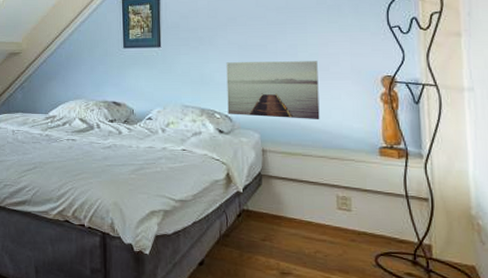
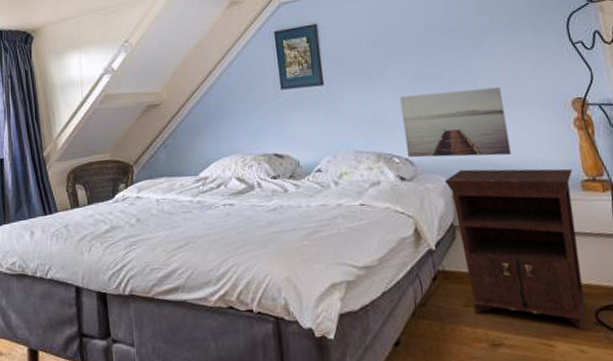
nightstand: none [258,129,373,270] -> present [445,168,586,330]

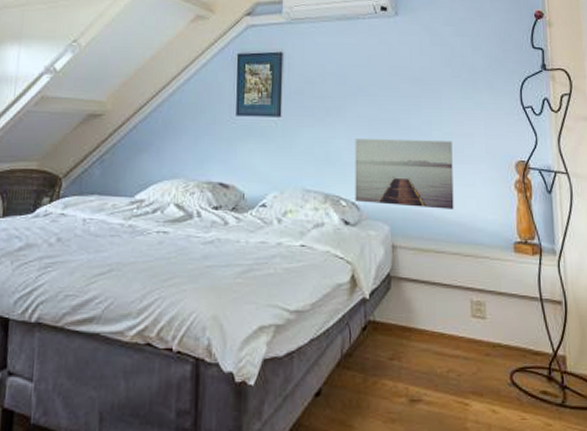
nightstand: present [445,168,586,330] -> none [388,220,507,390]

